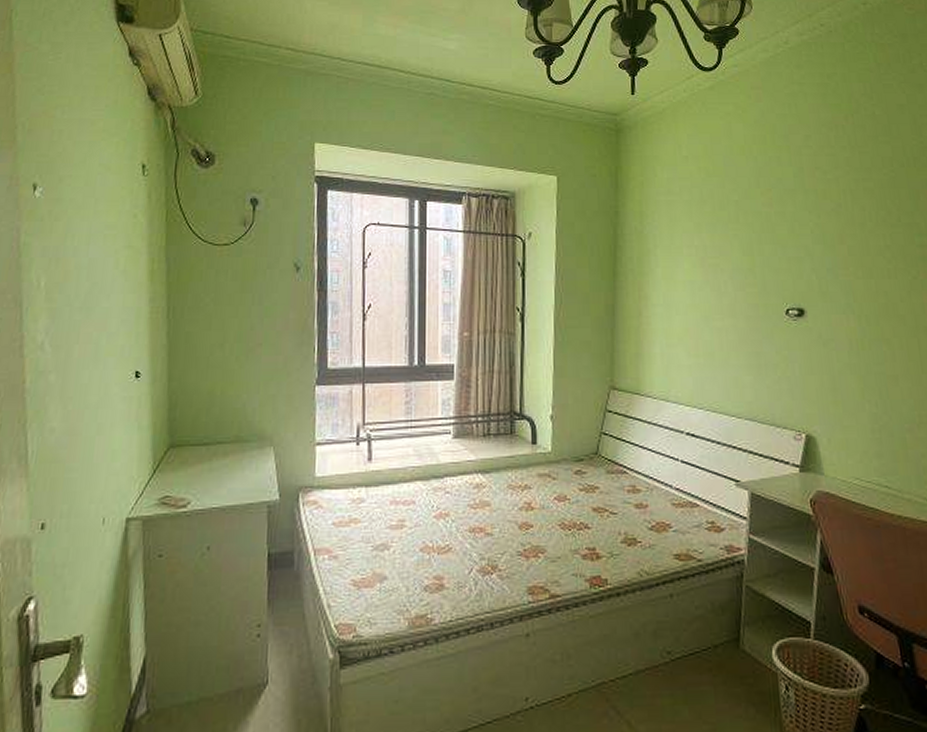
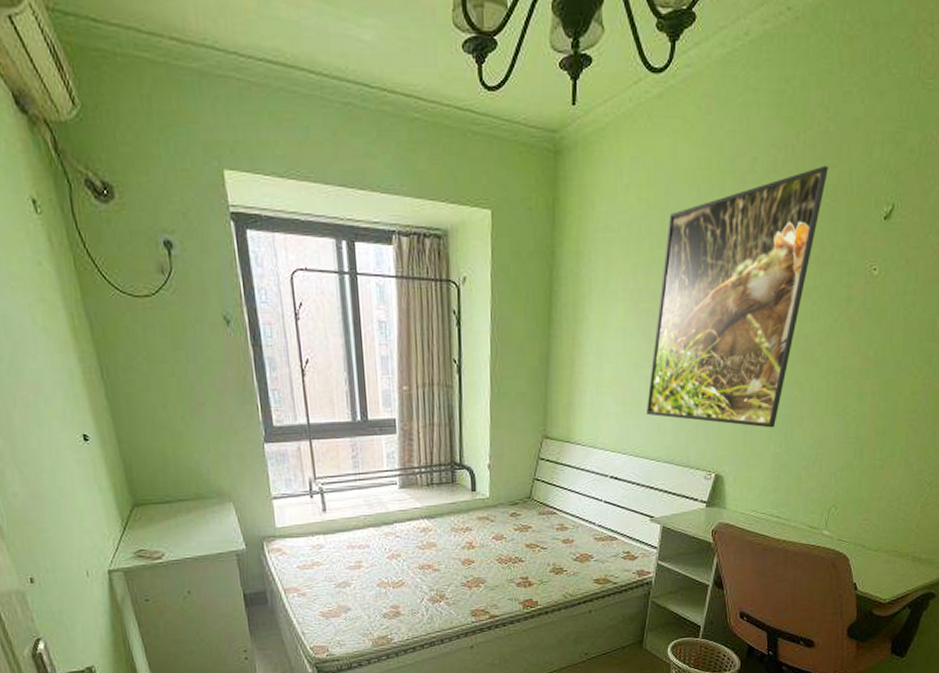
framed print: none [721,142,882,386] -> present [647,165,828,428]

